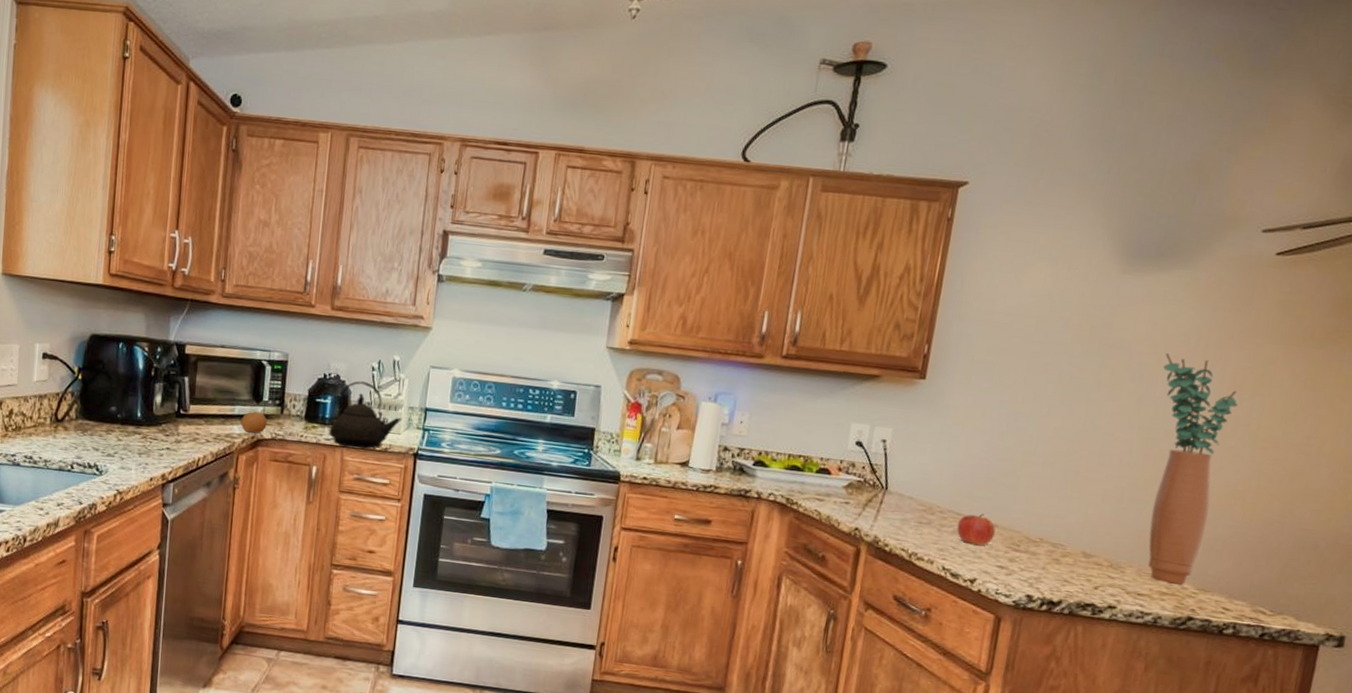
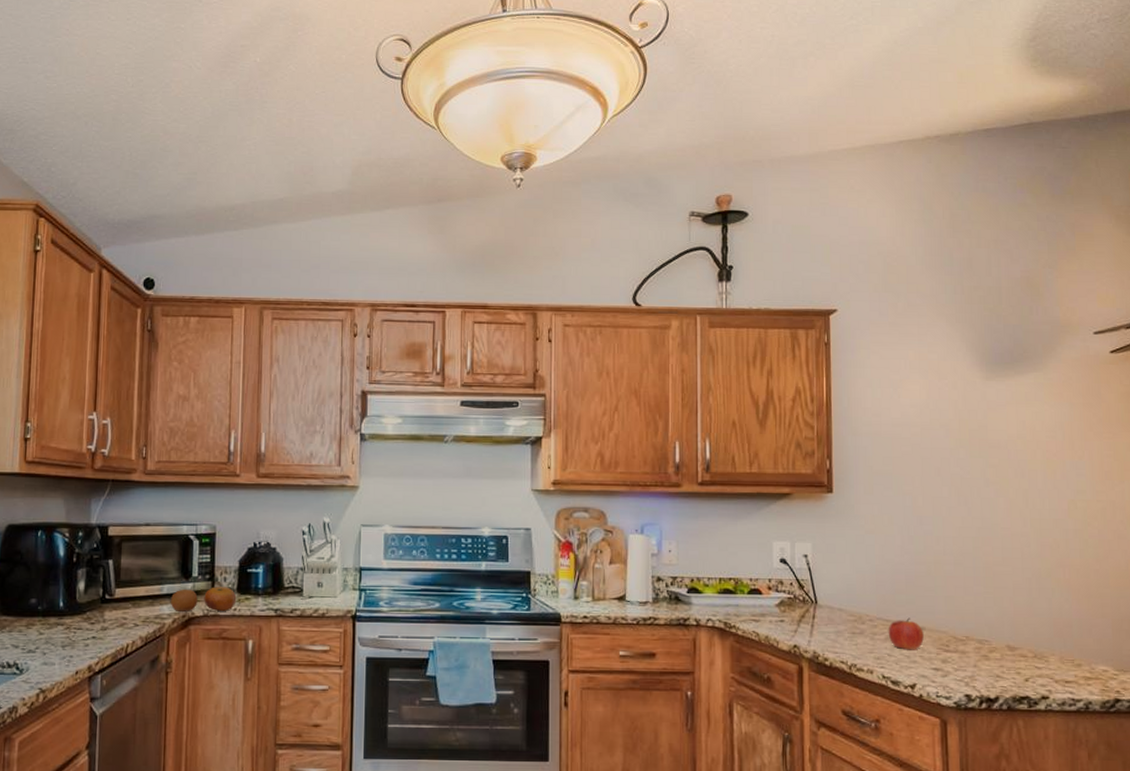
fruit: none [272,412,304,437] -> present [204,587,237,611]
teakettle: present [329,381,403,448] -> none [263,546,338,615]
vase: present [1147,353,1238,585] -> none [1038,449,1111,668]

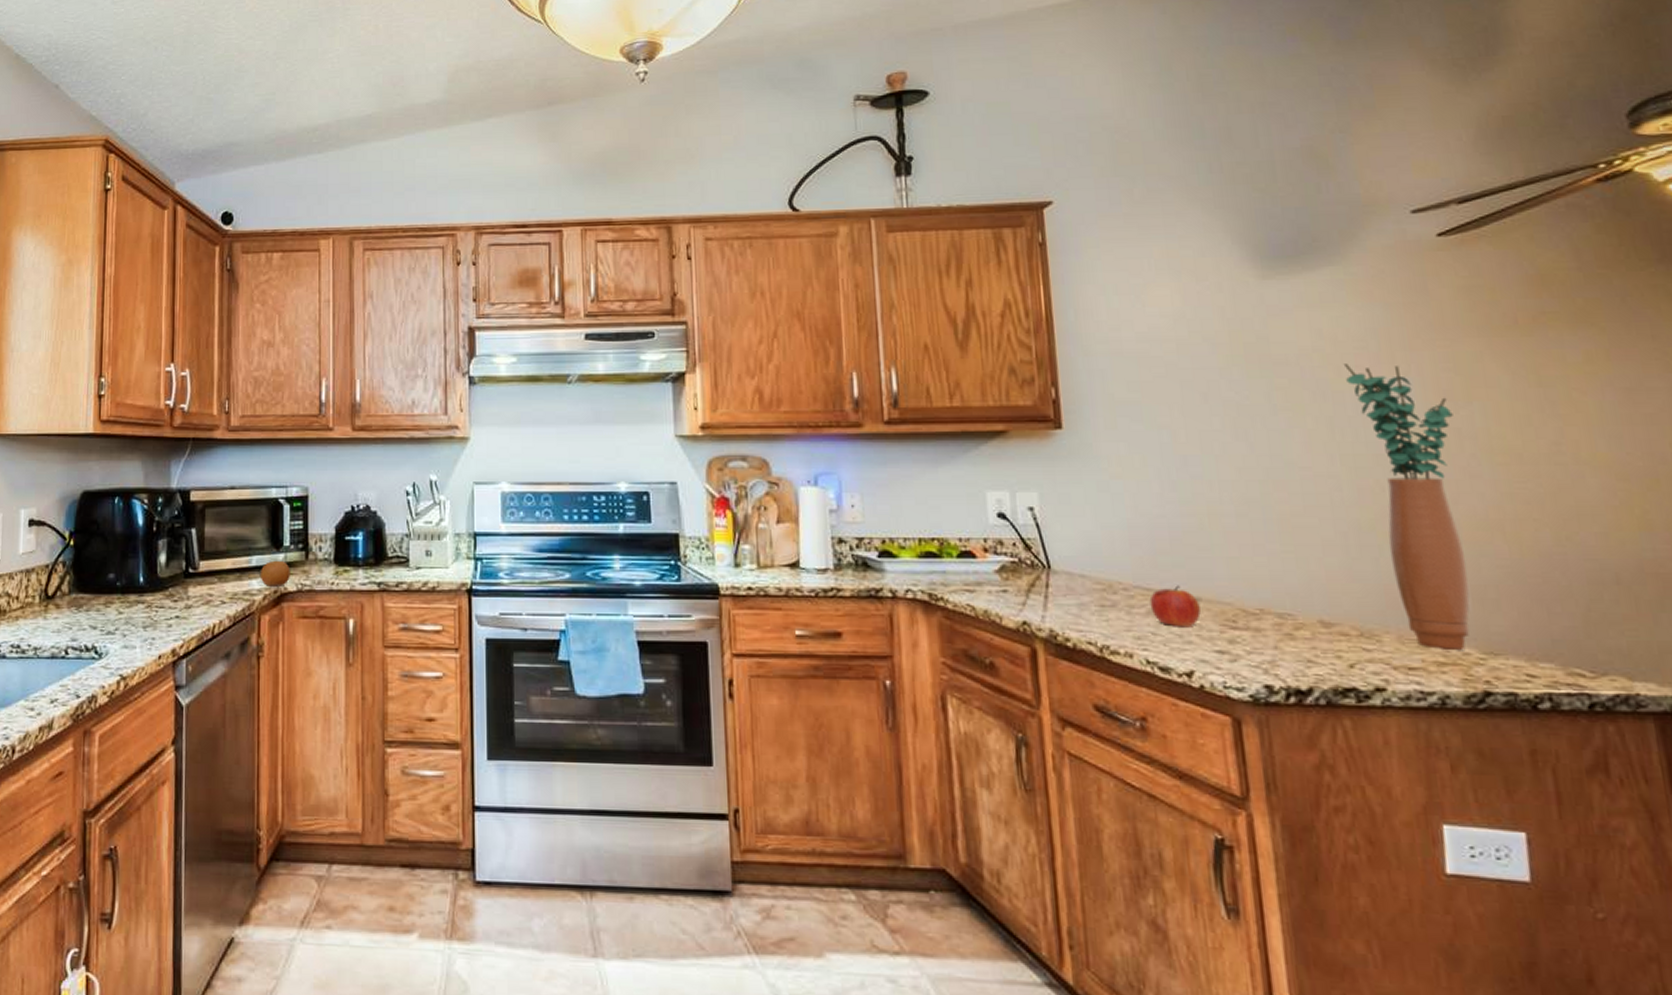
fruit: present [204,587,237,611] -> none [297,557,334,585]
vase: none [1038,449,1111,668] -> present [1343,364,1470,650]

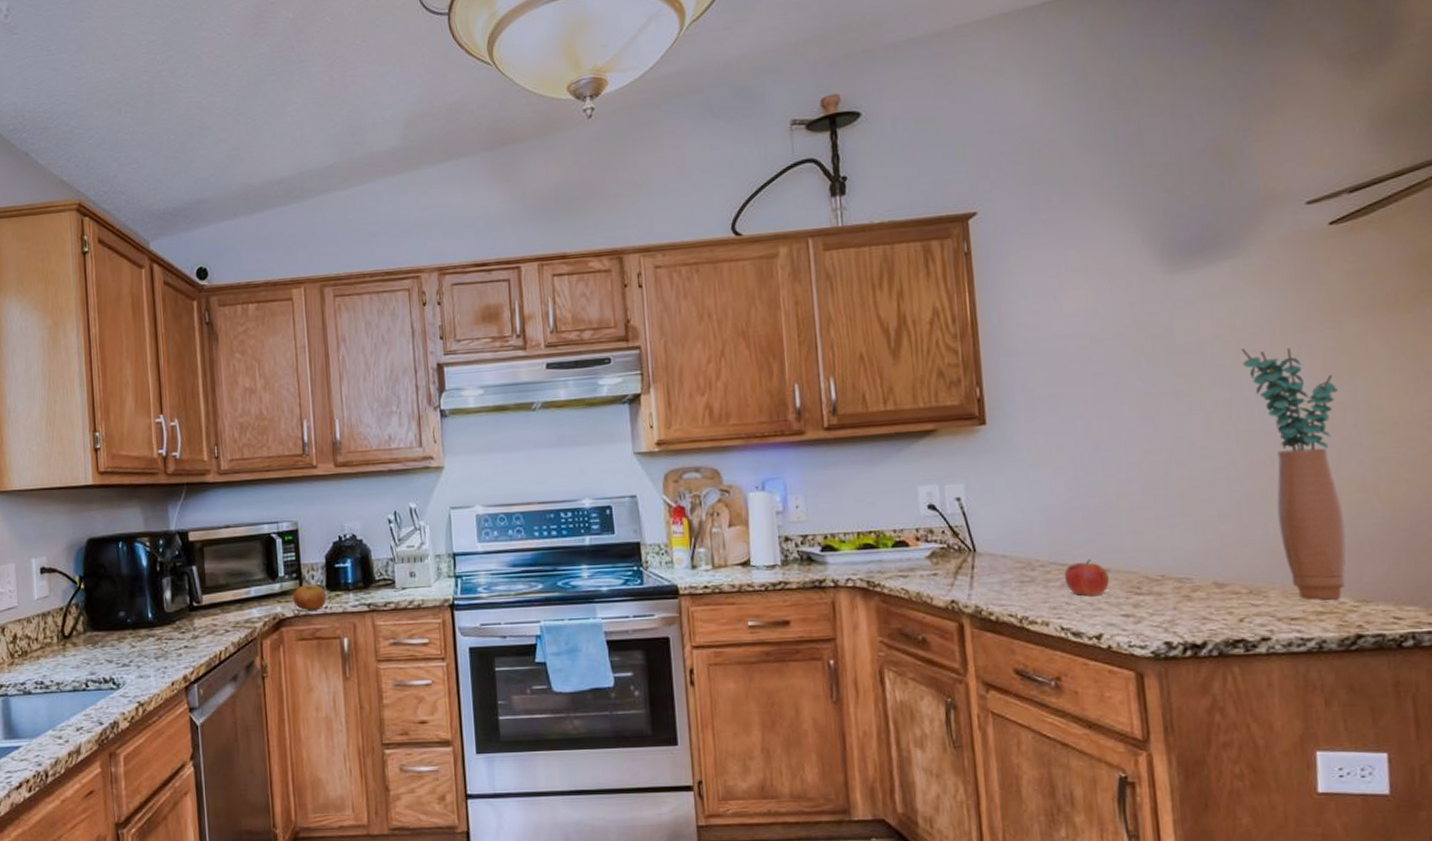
fruit: present [259,560,290,586] -> none [258,590,287,614]
fruit: none [297,557,334,585] -> present [293,584,327,610]

